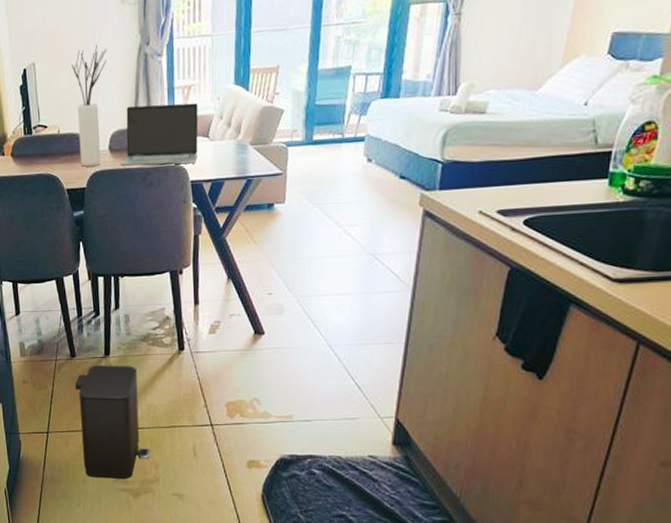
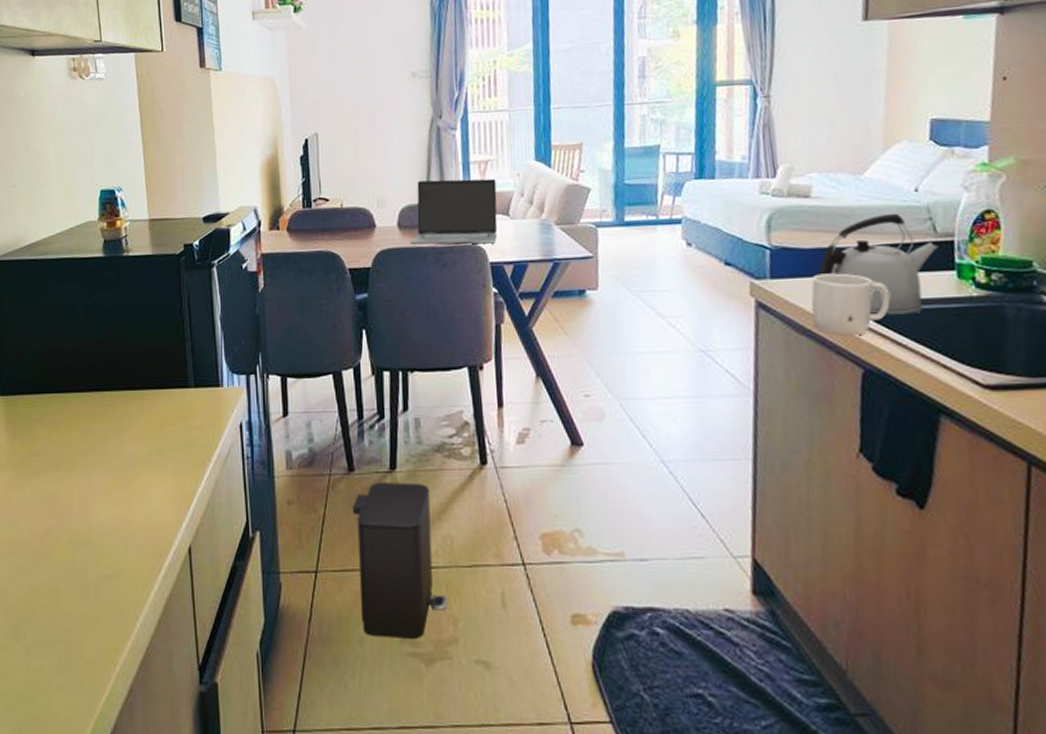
vase: present [71,45,107,168] -> none [358,116,397,245]
mug: none [472,183,544,240] -> present [811,273,891,337]
kettle: none [484,126,597,220] -> present [819,213,939,315]

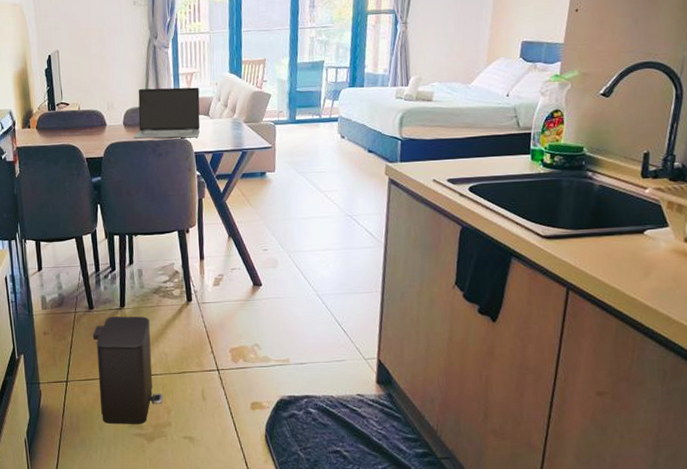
mug: present [811,273,891,337] -> none [428,157,484,204]
kettle: present [819,213,939,315] -> none [435,112,520,187]

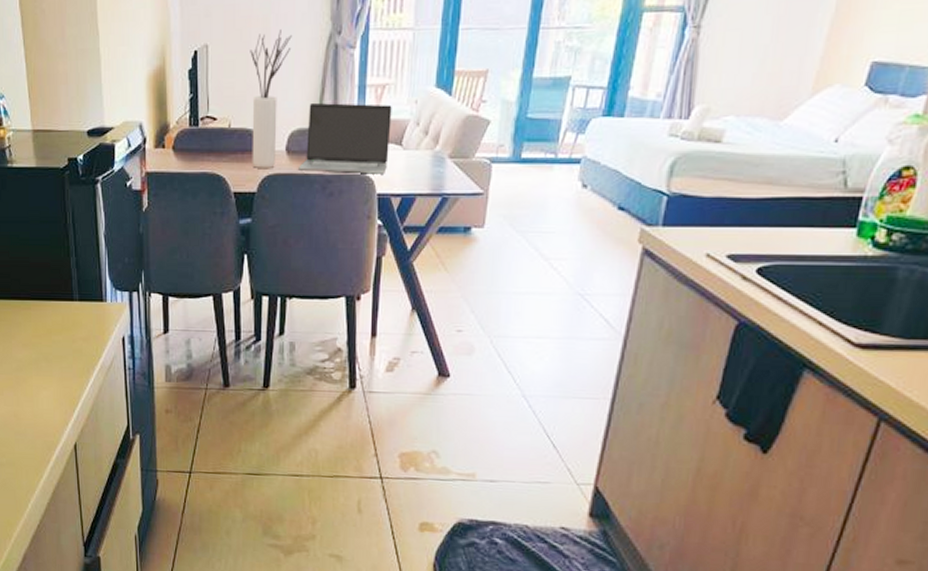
vase: none [91,37,122,140] -> present [250,29,292,169]
pedal bin: present [92,316,163,424] -> none [225,398,308,533]

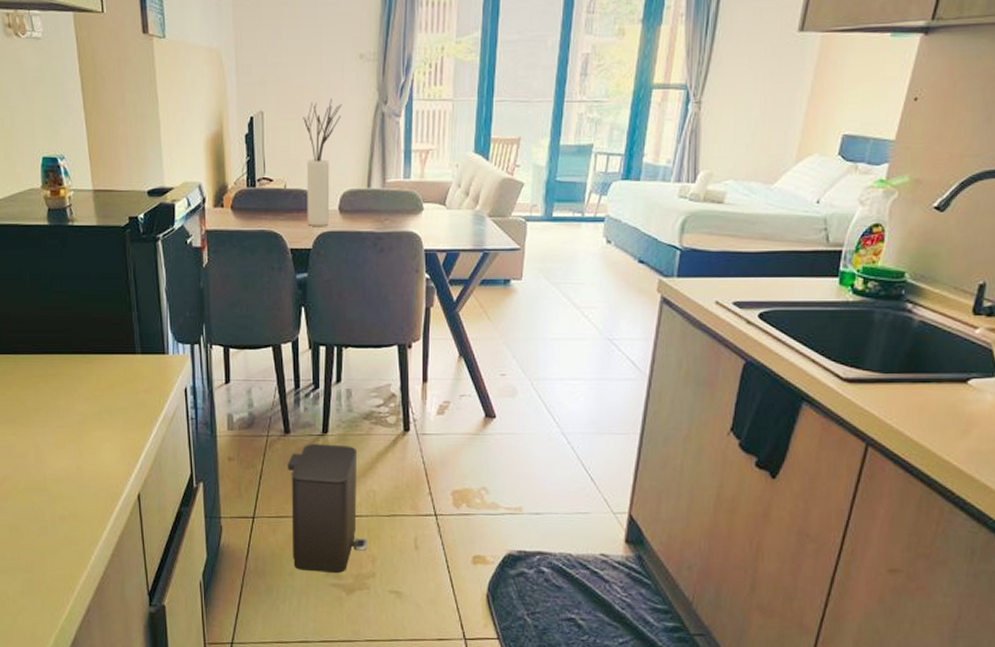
pedal bin: none [225,398,308,533] -> present [287,444,368,573]
laptop: present [299,103,392,174] -> none [351,166,435,232]

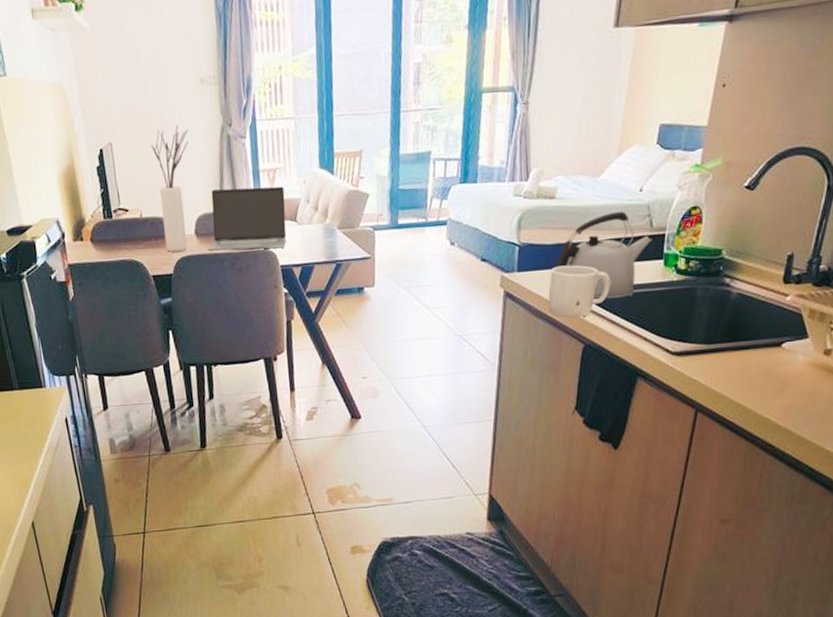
pedal bin: present [287,444,368,573] -> none [170,457,254,576]
laptop: none [351,166,435,232] -> present [208,186,287,252]
mug: none [708,275,778,332] -> present [548,264,610,319]
kettle: none [720,222,828,316] -> present [557,211,653,299]

